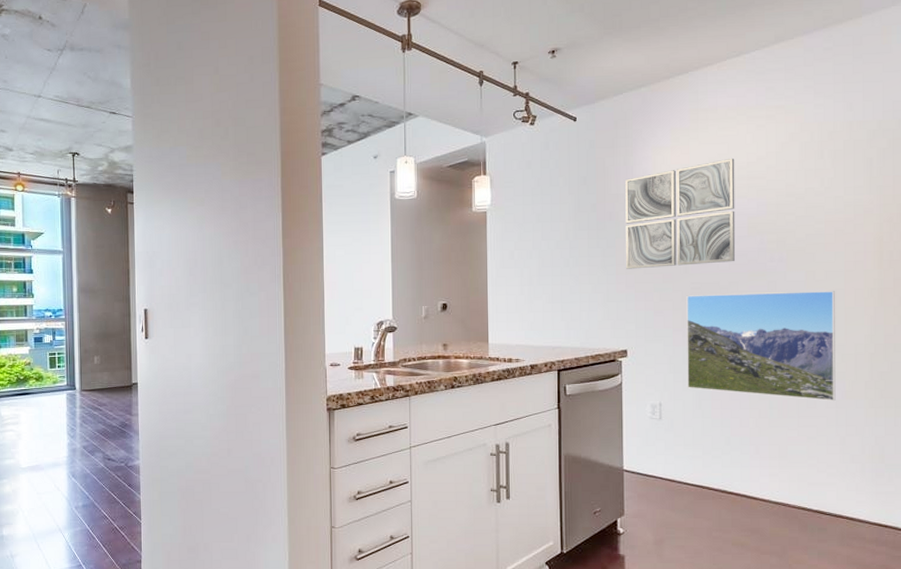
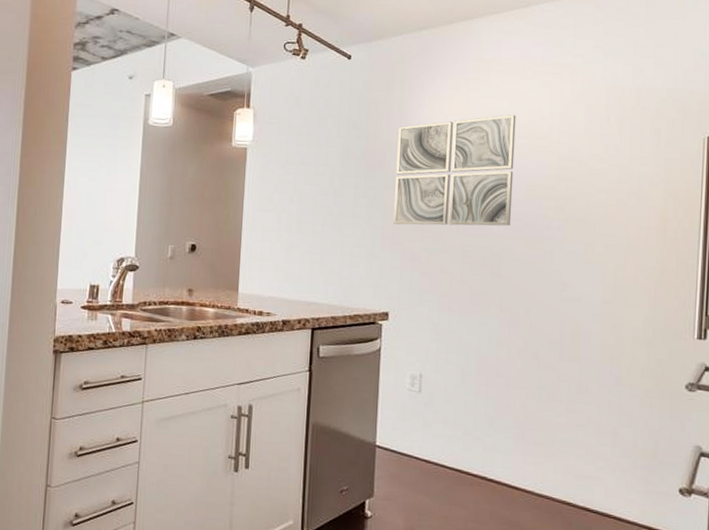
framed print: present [686,291,836,401] -> none [451,258,614,387]

